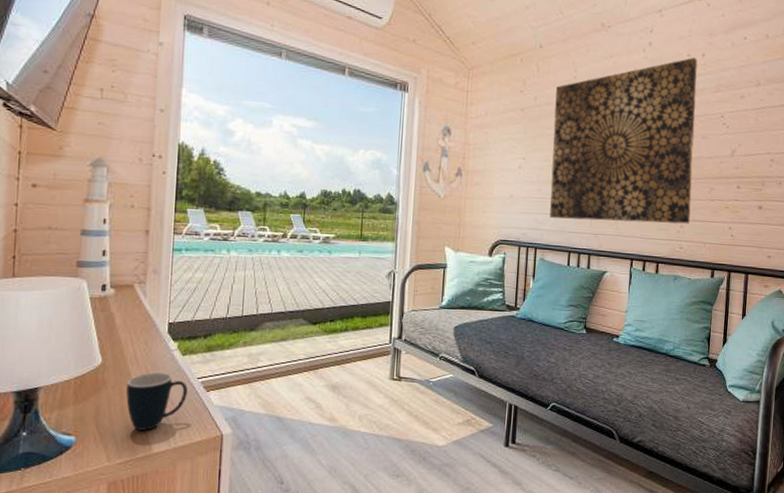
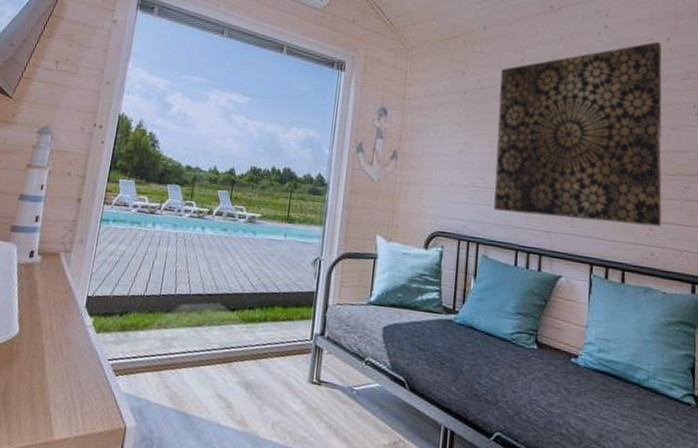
mug: present [126,372,188,431] -> none [35,348,97,413]

